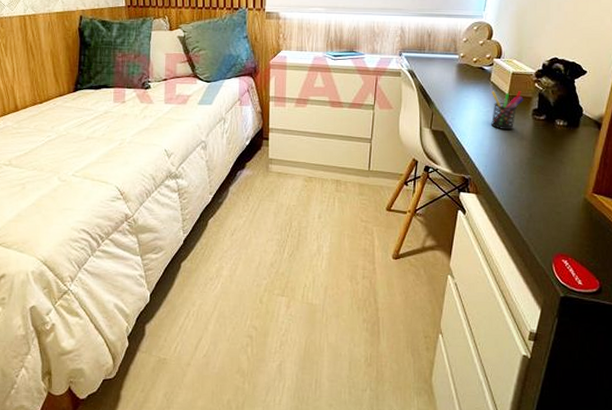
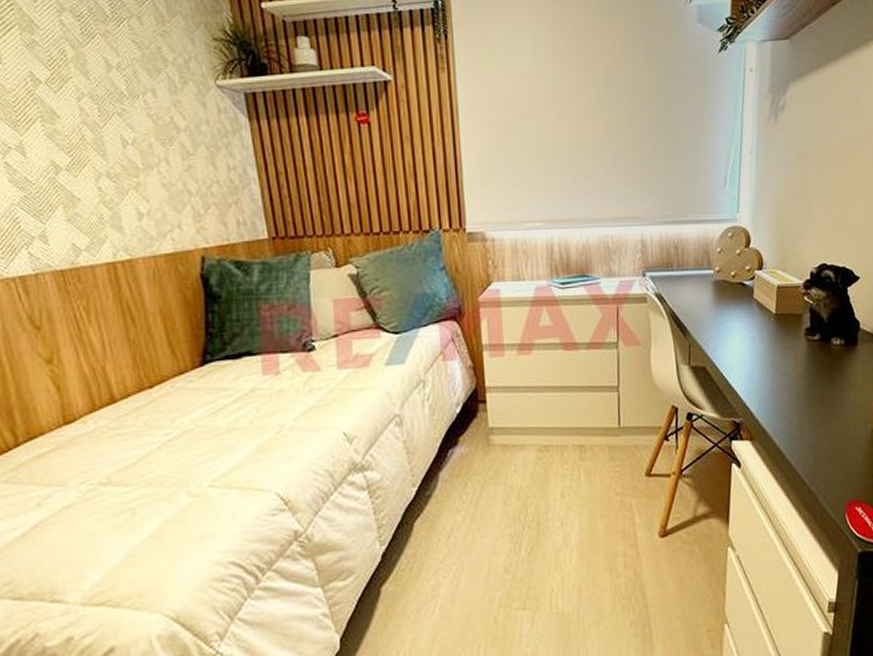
pen holder: present [491,90,524,130] -> none [756,307,794,357]

